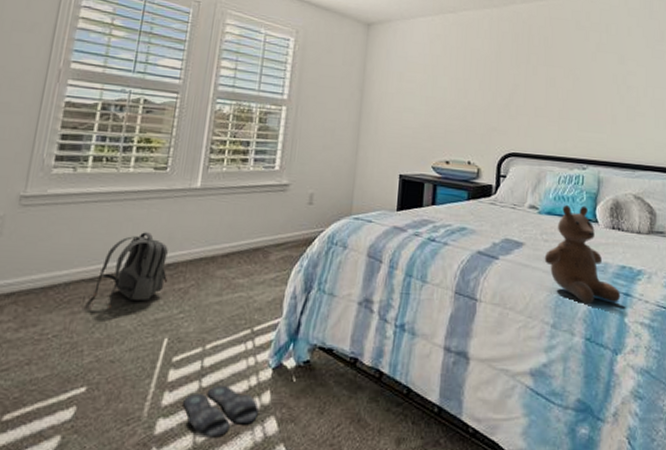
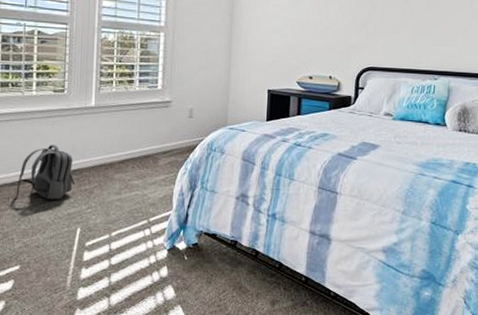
slippers: present [183,384,259,438] -> none [98,262,158,301]
teddy bear: present [544,204,621,304] -> none [397,111,464,194]

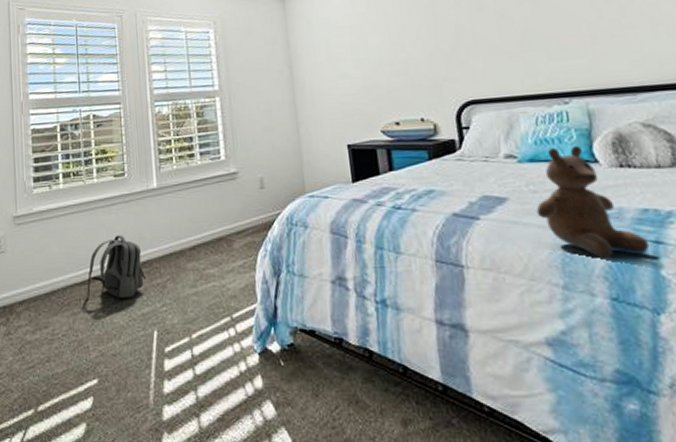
teddy bear: none [397,111,464,194] -> present [536,145,650,258]

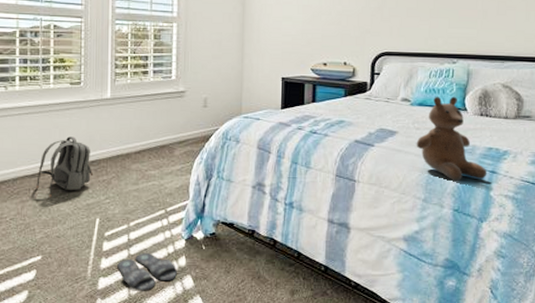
slippers: none [182,371,254,422] -> present [117,252,177,291]

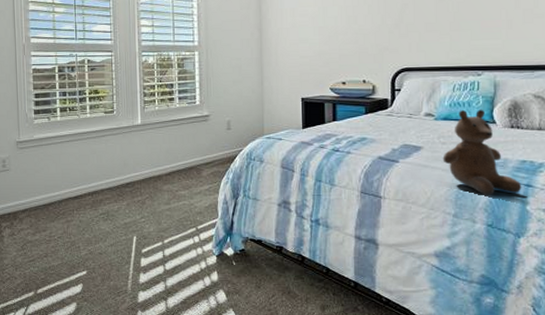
backpack: present [36,136,94,197] -> none [79,161,129,217]
slippers: present [117,252,177,291] -> none [154,268,210,305]

